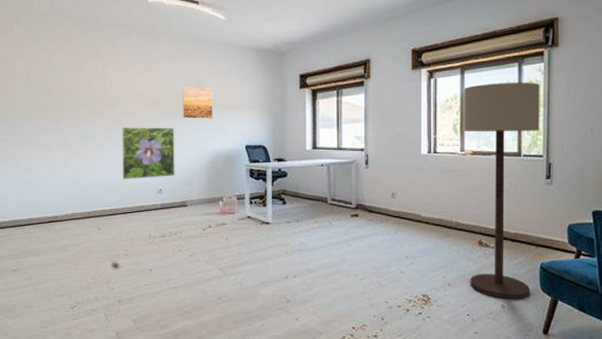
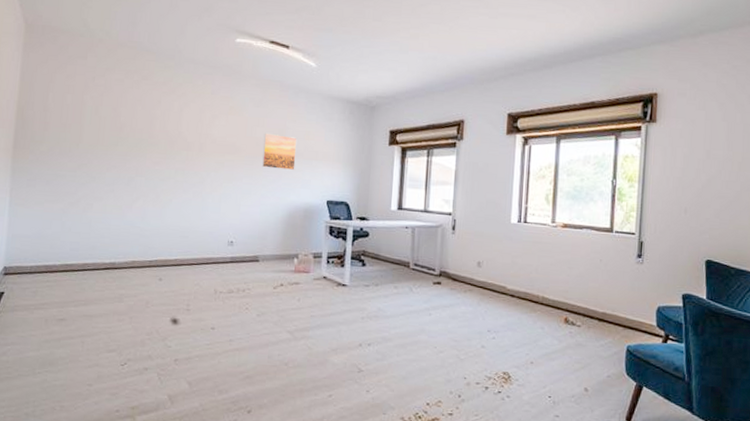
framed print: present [122,127,175,179] -> none [191,171,253,229]
floor lamp: present [463,83,540,299] -> none [553,154,636,383]

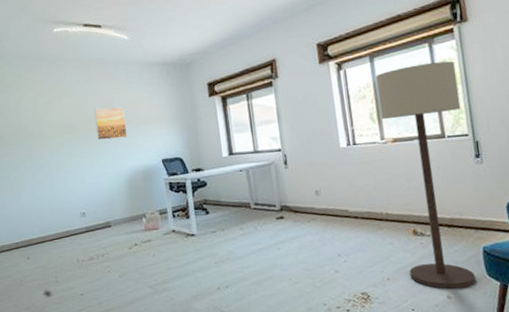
floor lamp: none [553,154,636,383] -> present [375,61,476,289]

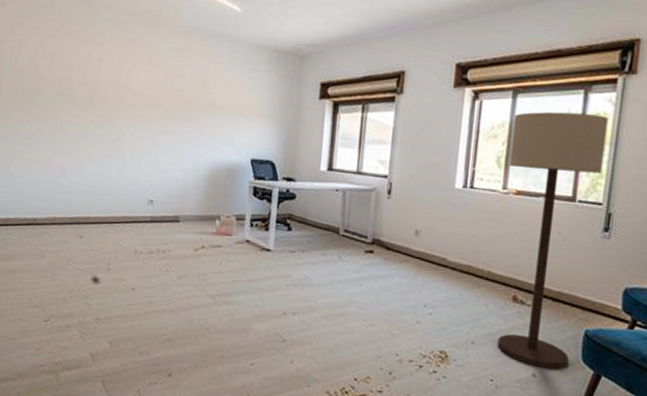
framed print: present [94,107,128,141] -> none [183,85,220,125]

